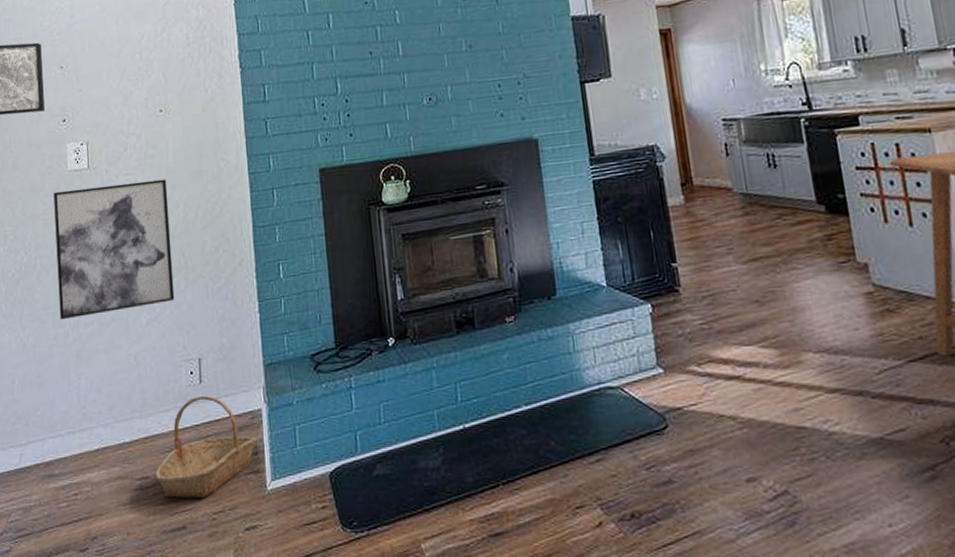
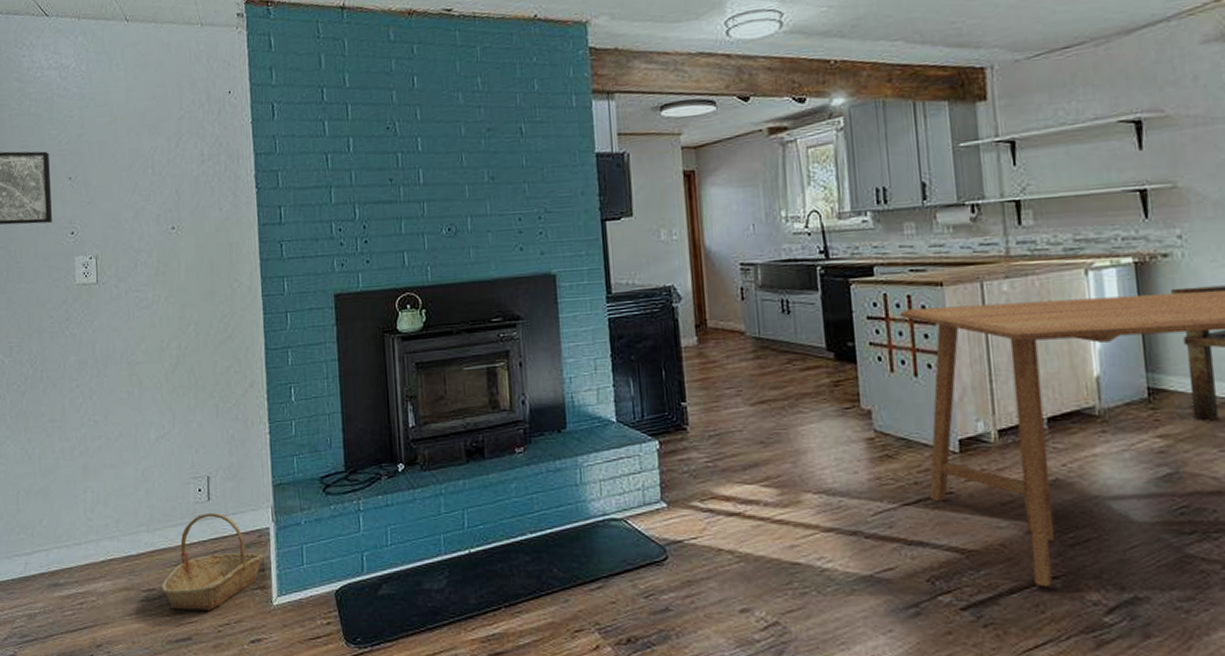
wall art: present [53,179,175,320] -> none [61,297,184,433]

